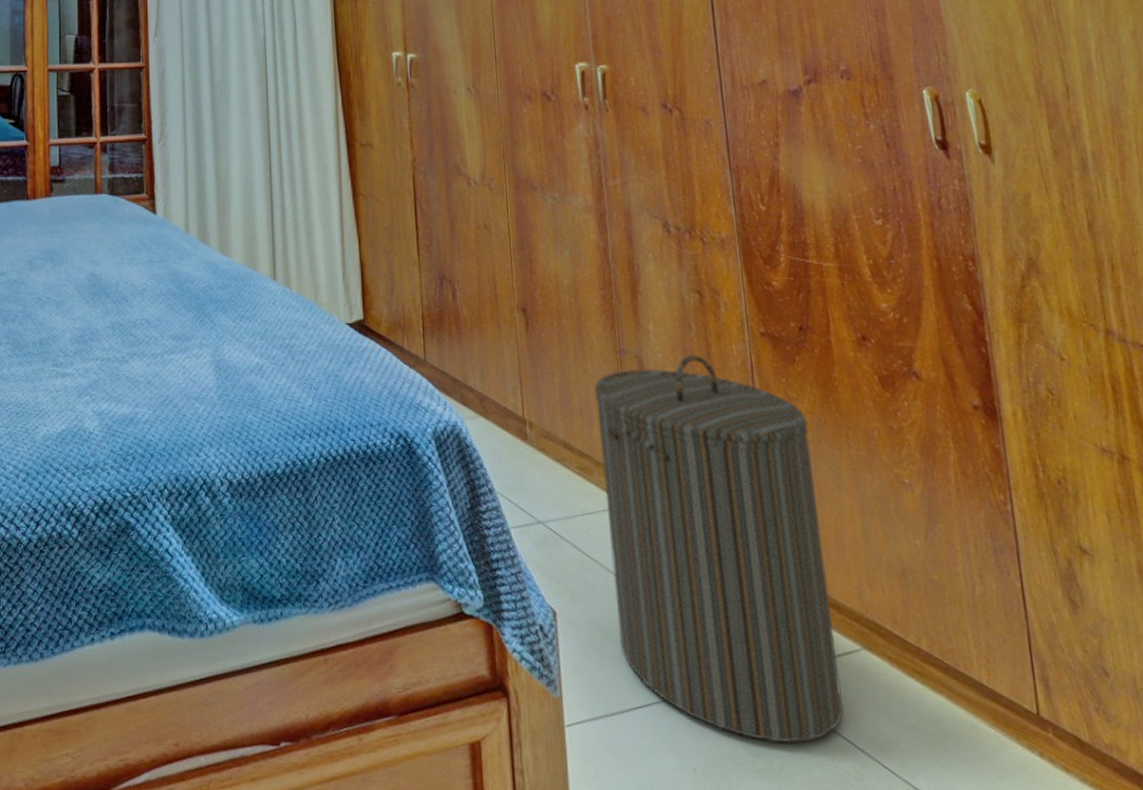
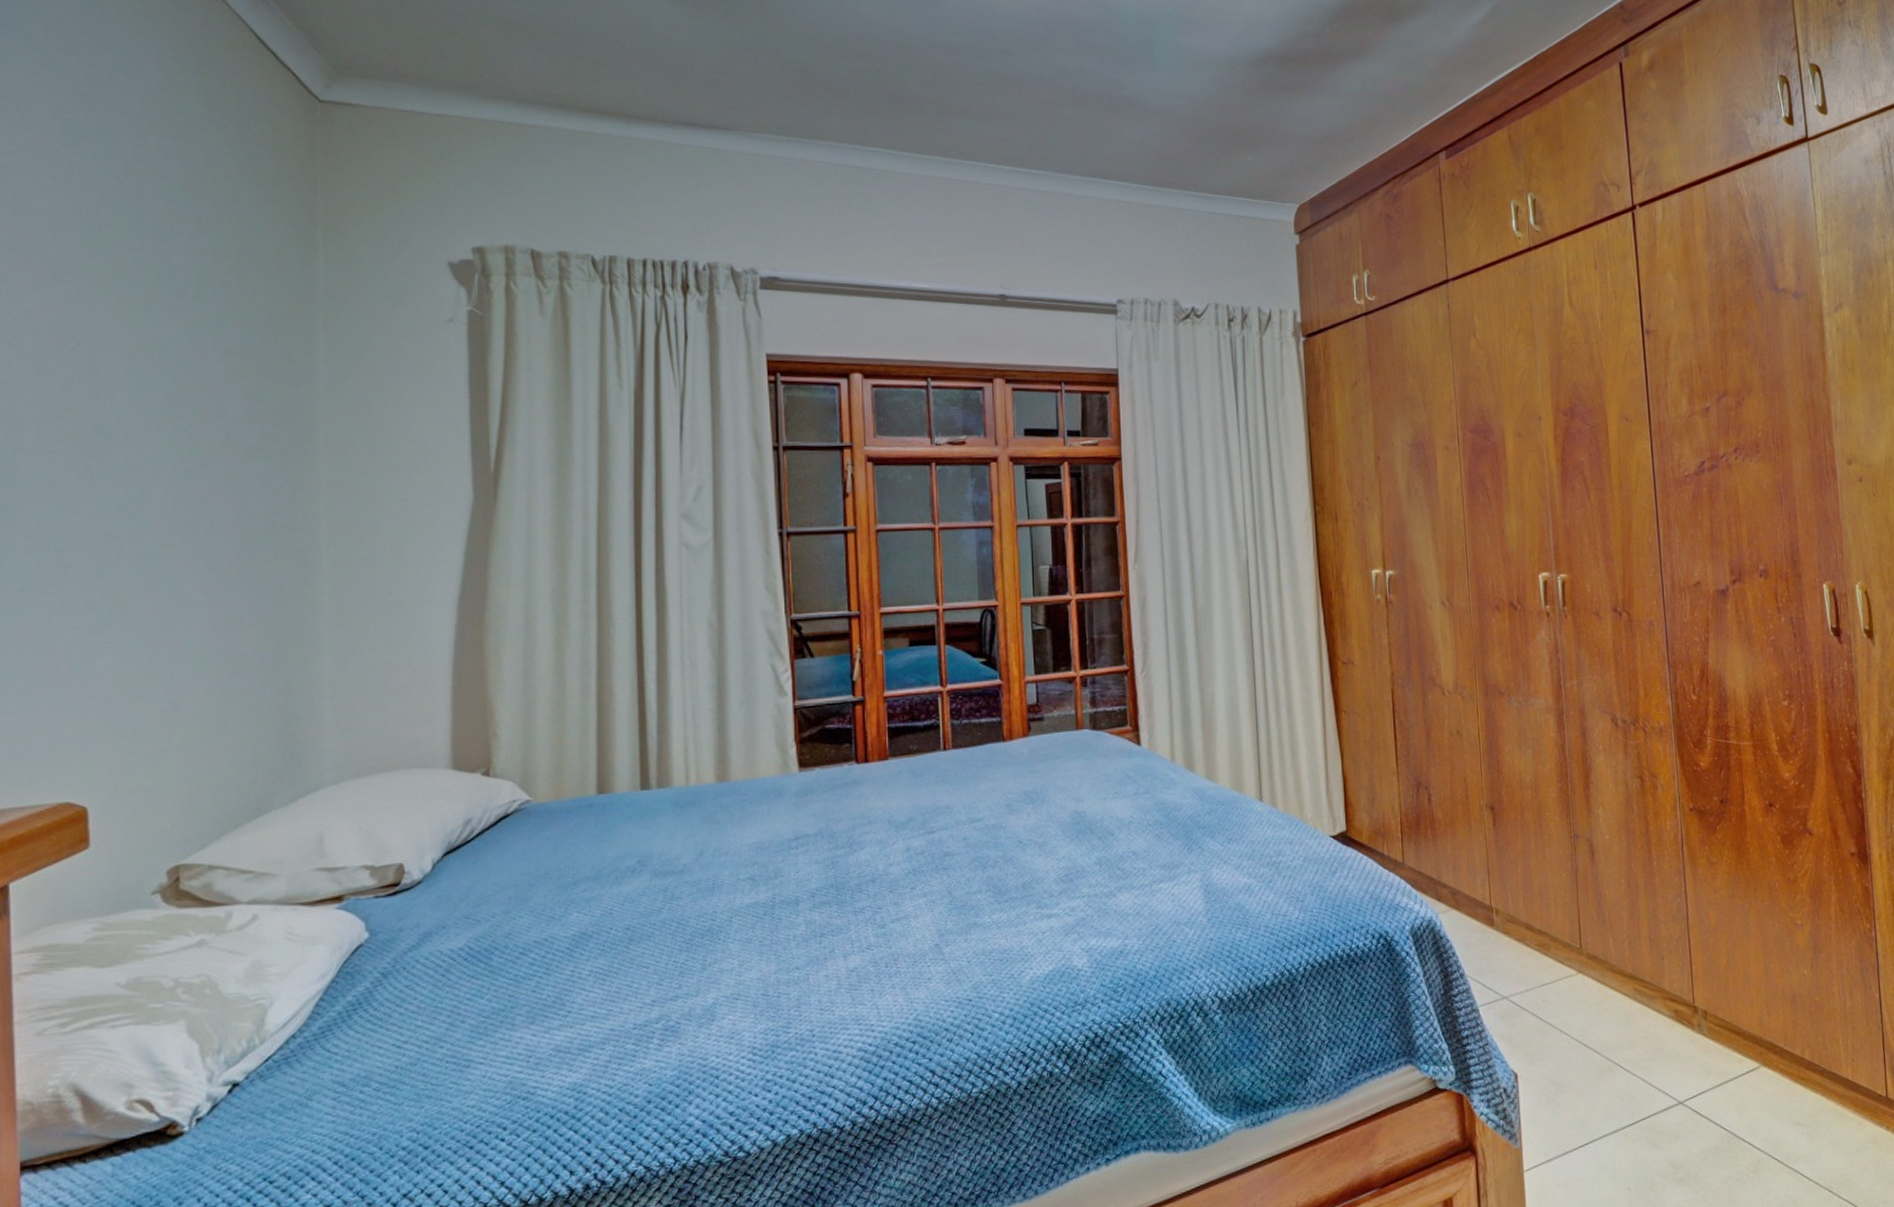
laundry hamper: present [594,354,845,743] -> none [1551,833,1746,1155]

